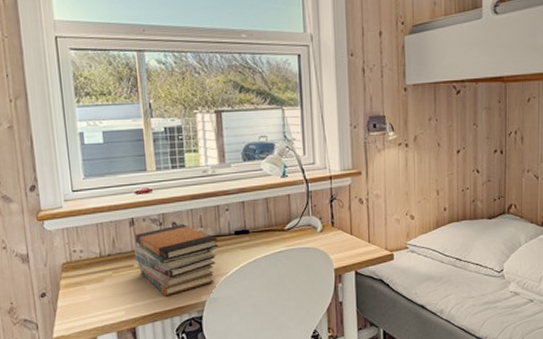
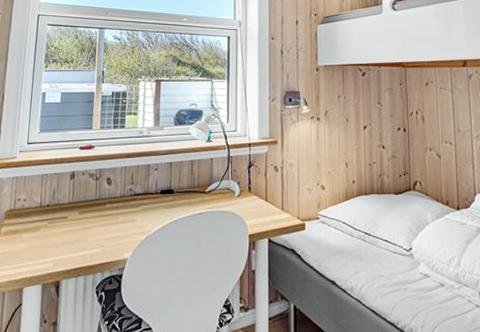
book stack: present [133,224,218,296] -> none [70,180,145,251]

